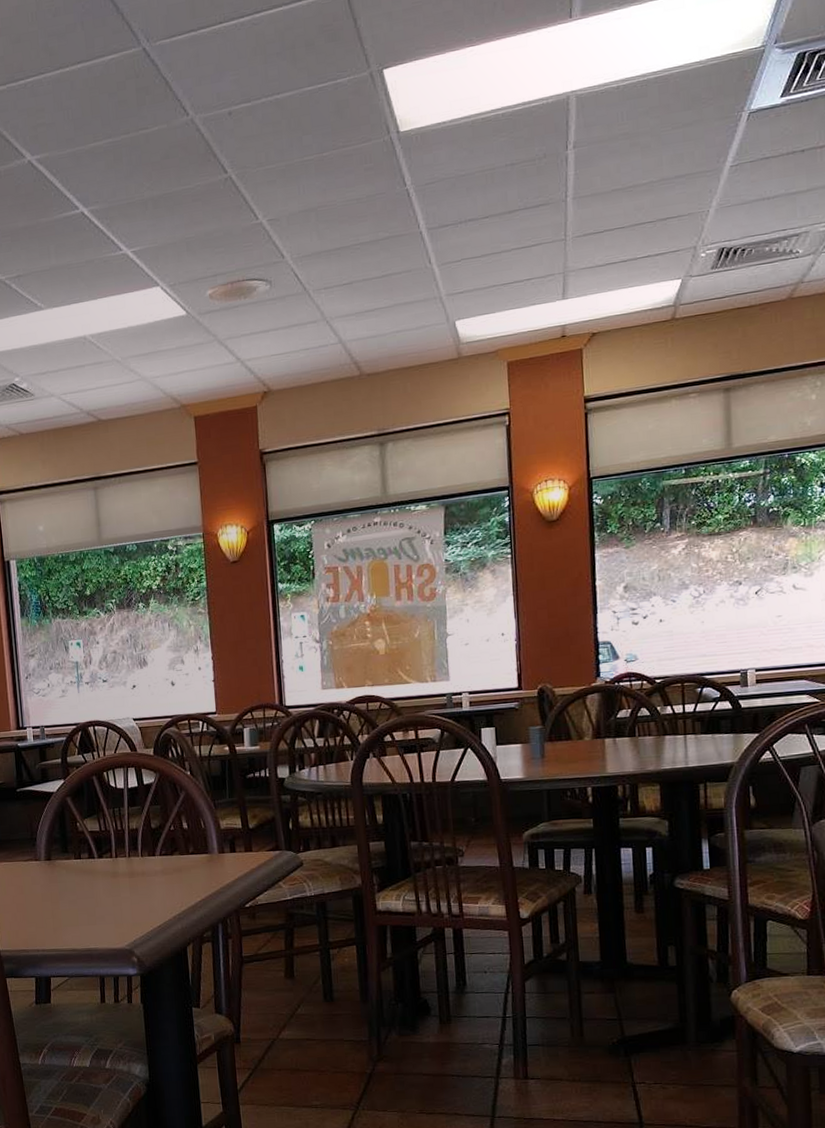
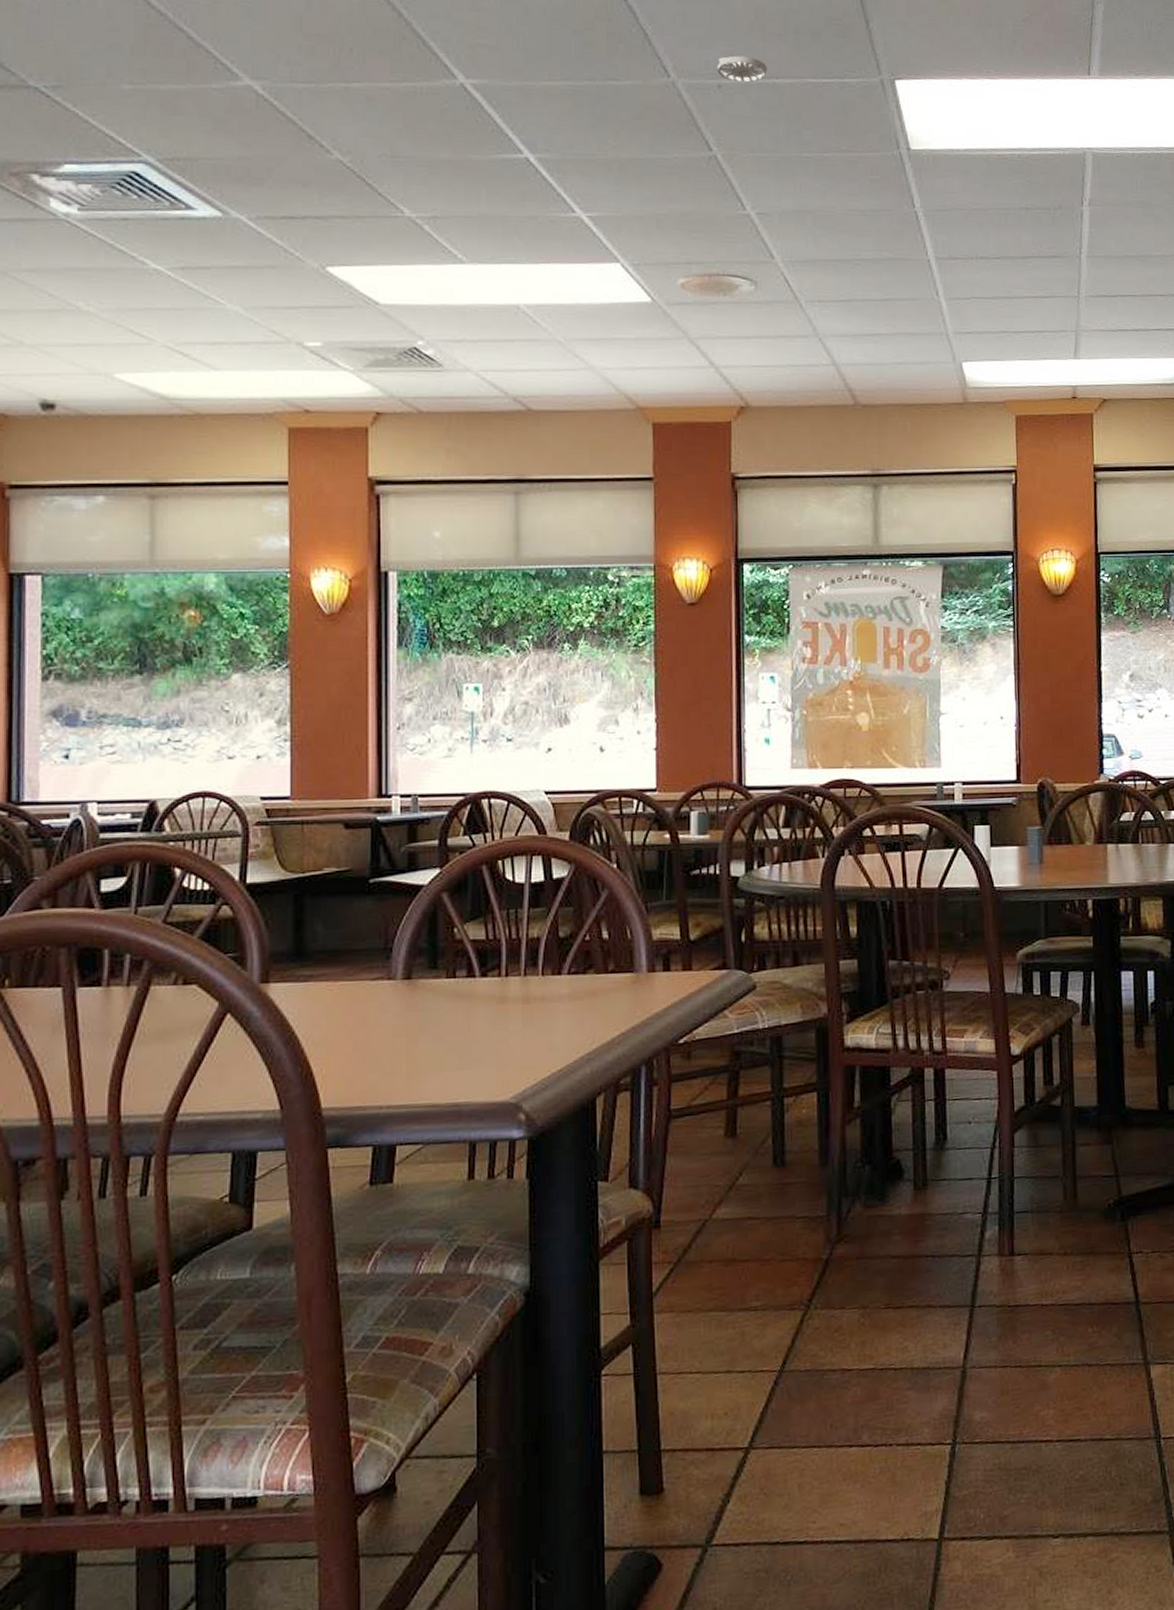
smoke detector: none [226,80,269,106] -> present [716,55,767,83]

